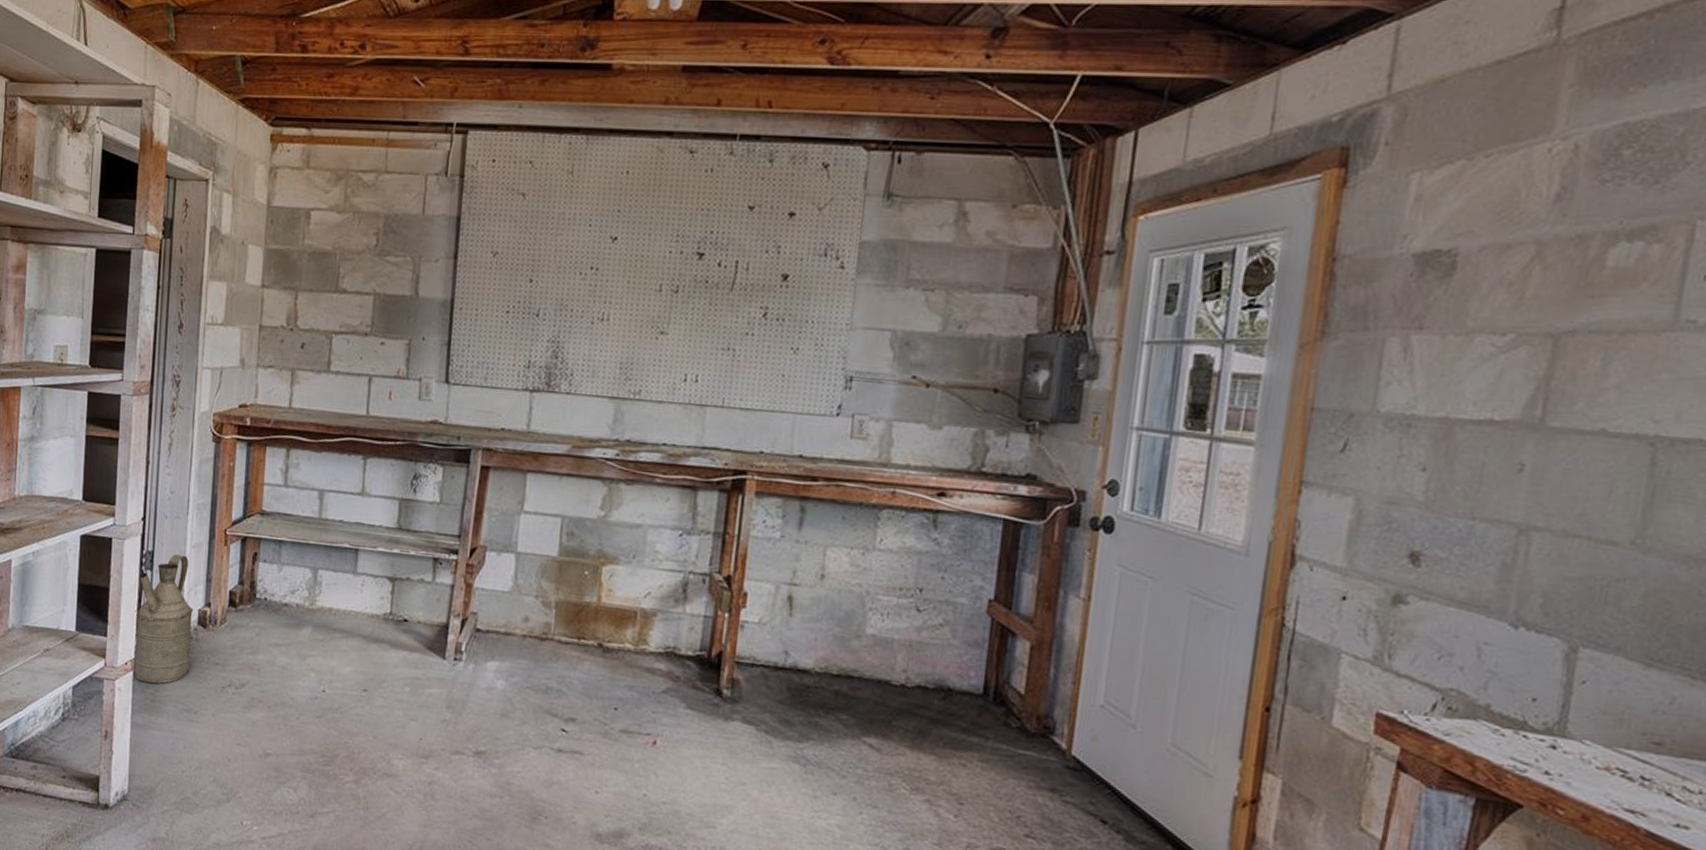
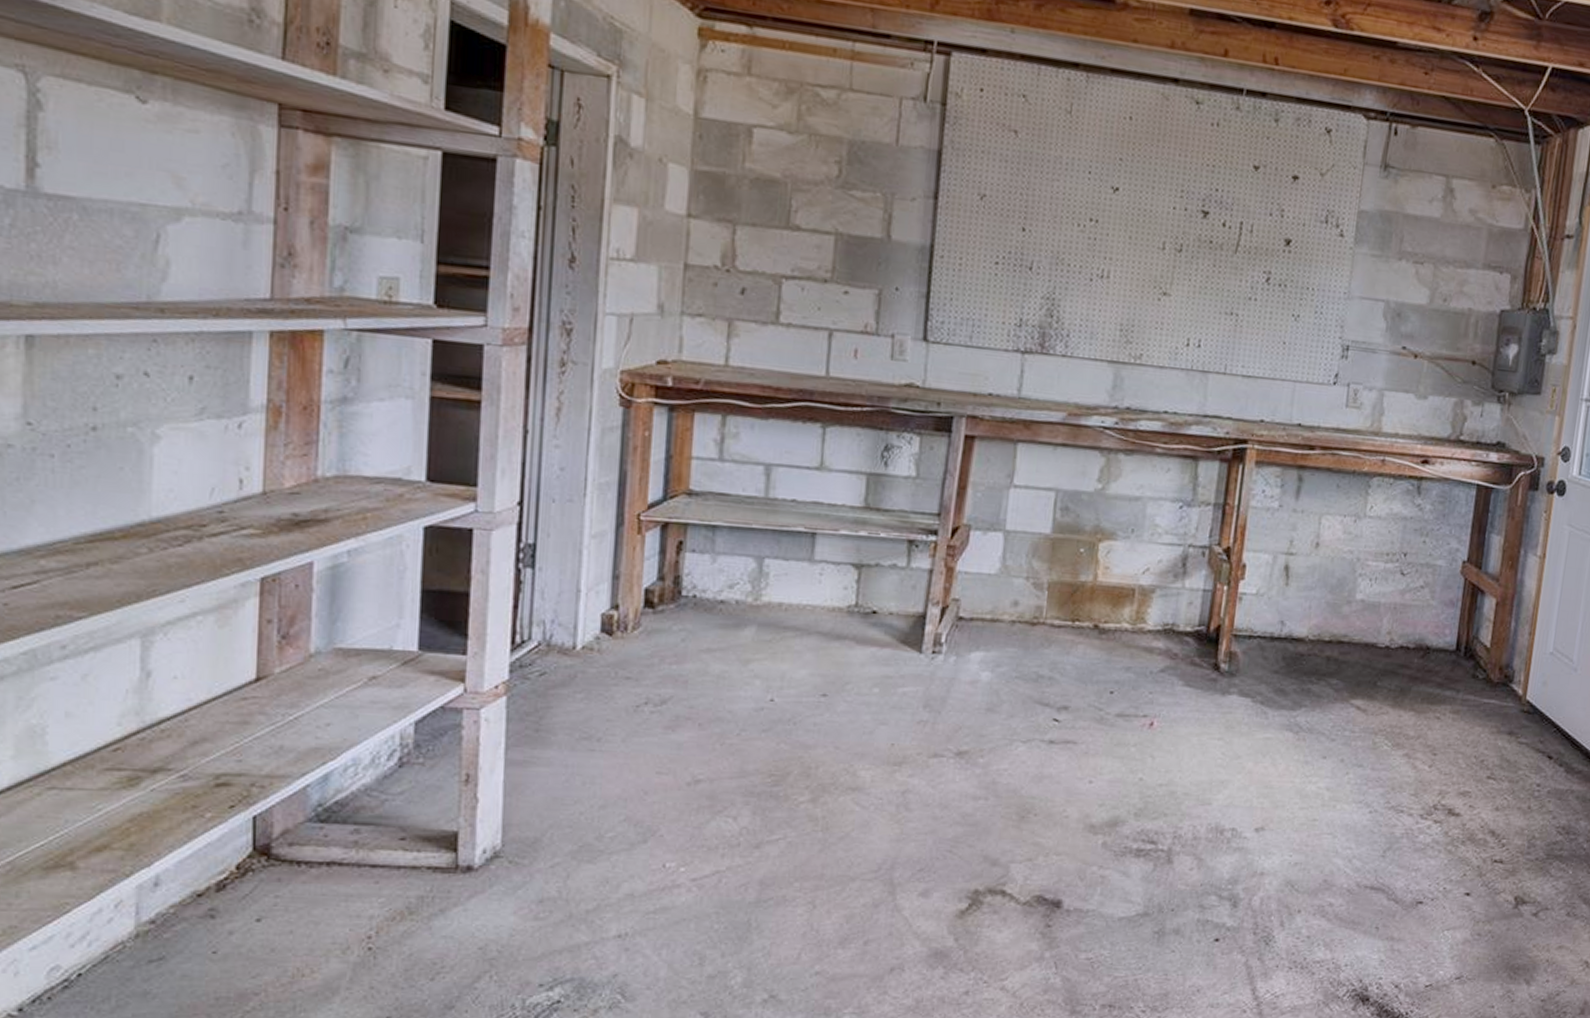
watering can: present [134,554,194,684] -> none [508,546,595,709]

